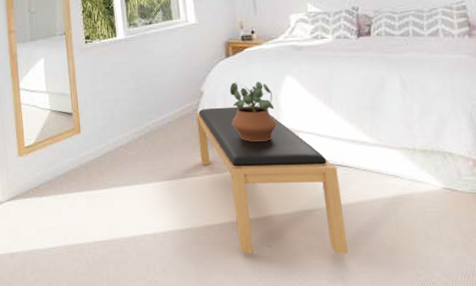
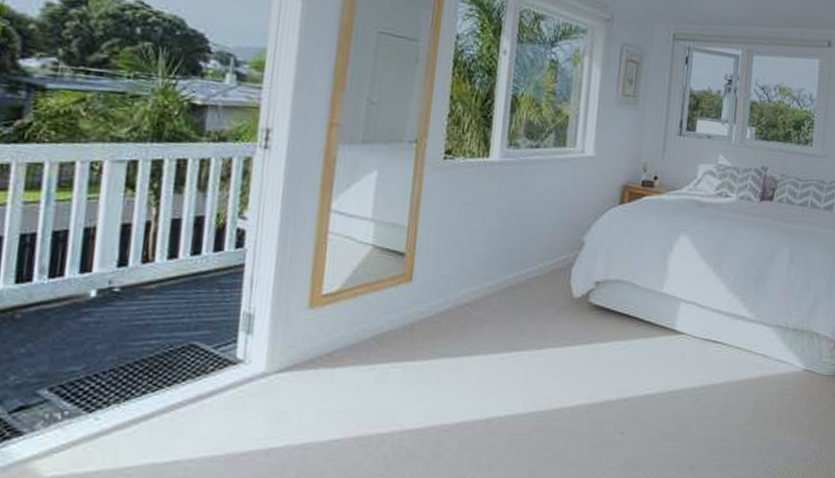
bench: present [196,106,349,253] -> none [564,263,711,441]
potted plant: present [229,82,278,143] -> none [610,235,662,310]

